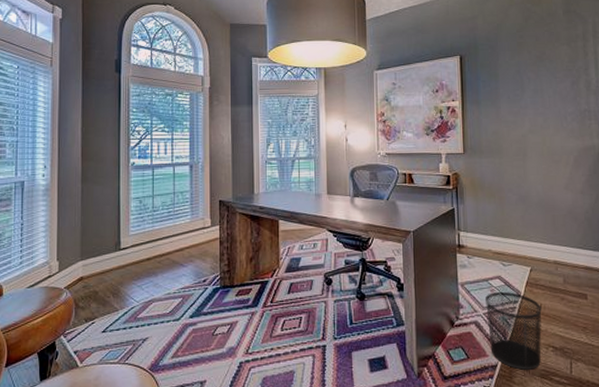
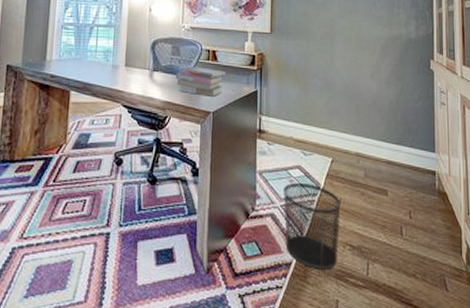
books: none [375,190,422,217] -> present [175,66,225,97]

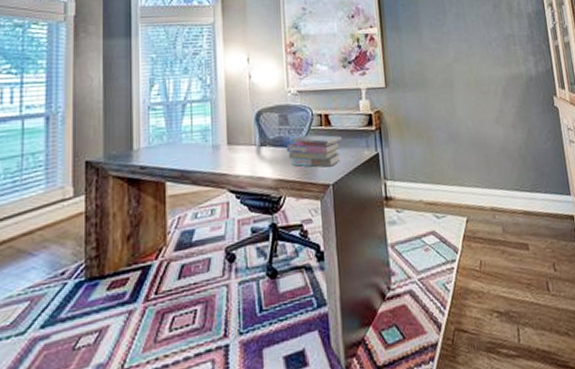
waste bin: present [284,182,341,269] -> none [419,249,486,346]

